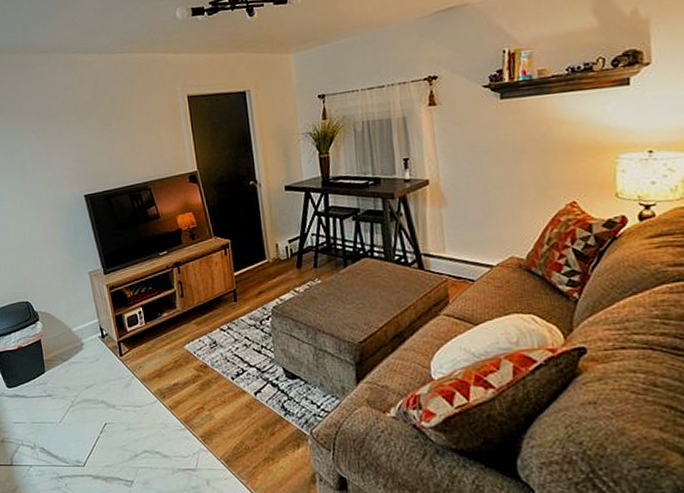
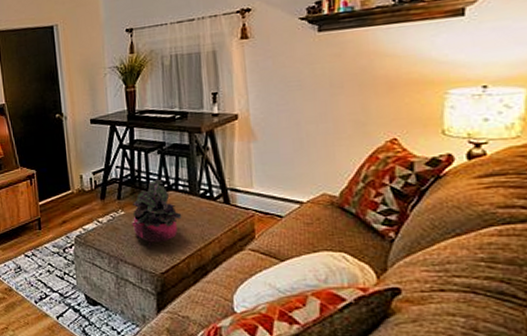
potted plant: none [328,245,378,317] -> present [131,178,182,248]

